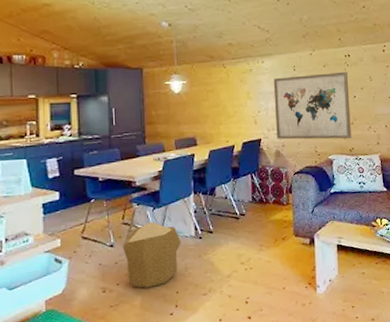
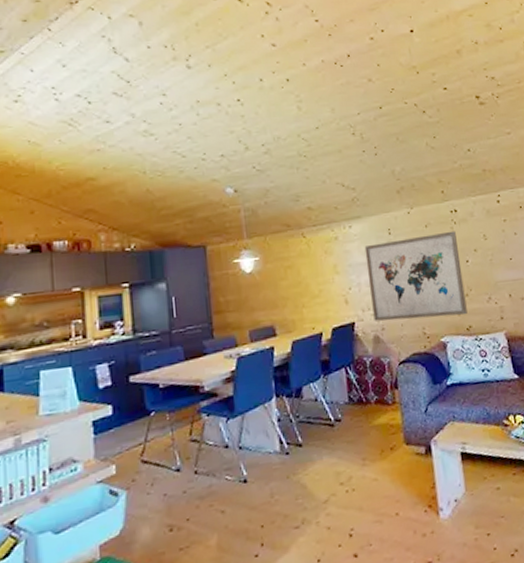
pouf: present [122,221,181,288] -> none [191,435,264,524]

